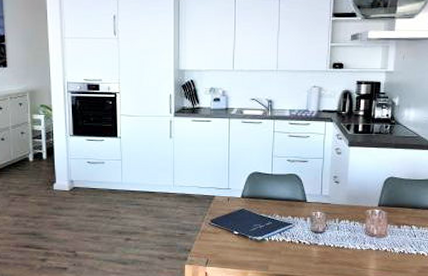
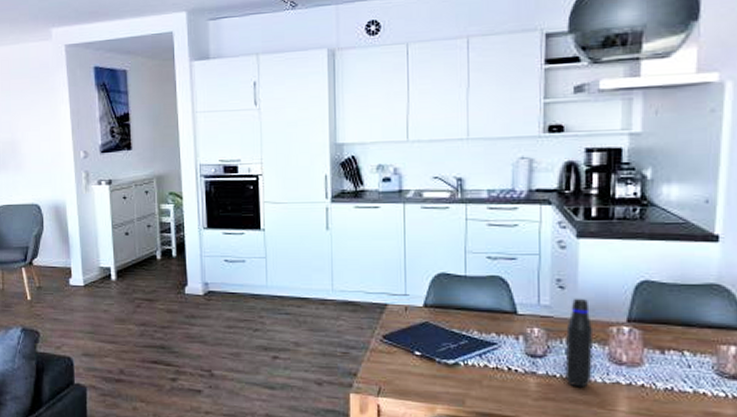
water bottle: none [337,190,356,253] -> present [565,298,593,388]

